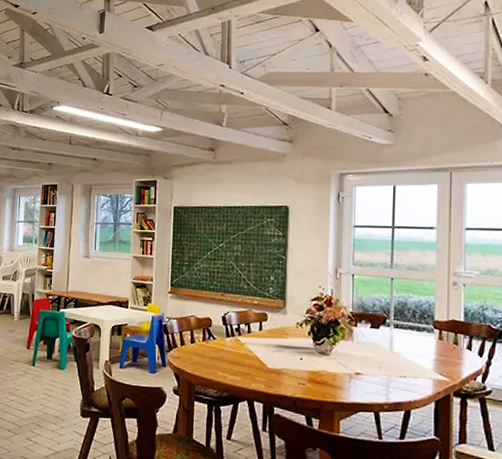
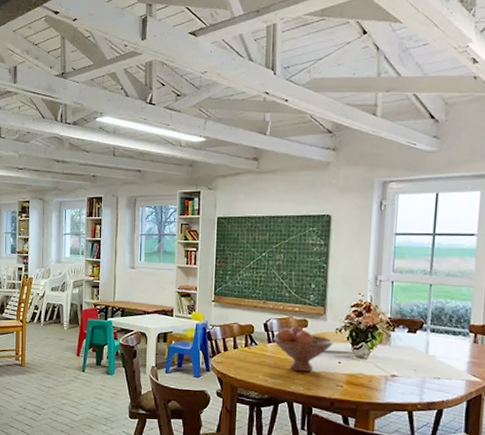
fruit bowl: none [232,320,294,369] -> present [273,326,333,372]

